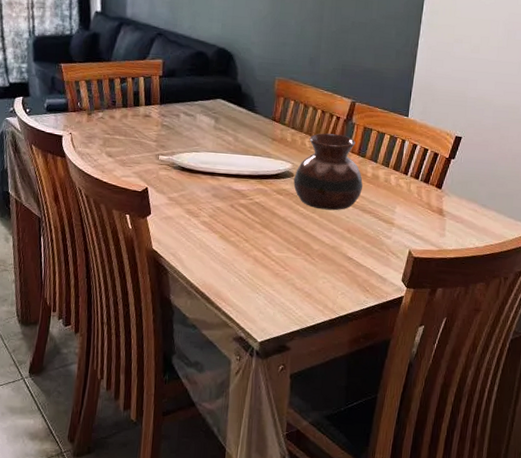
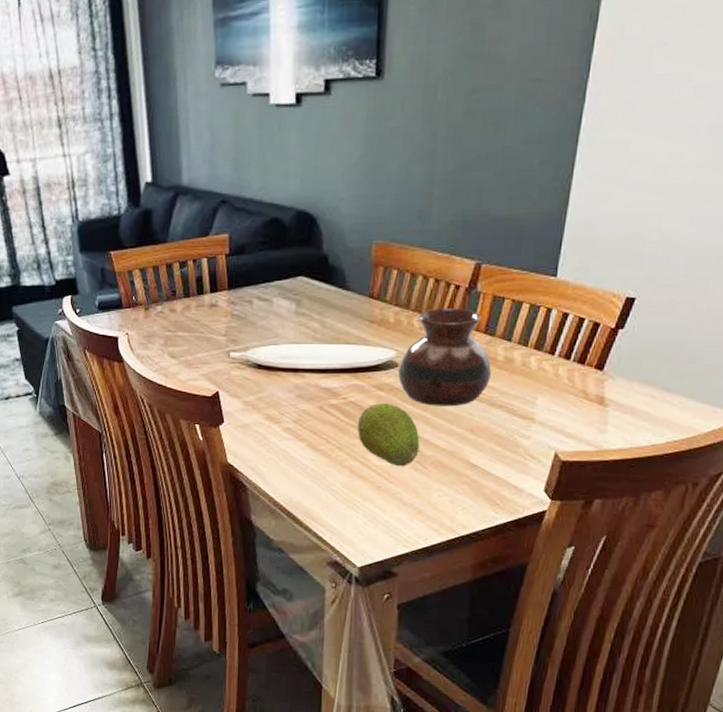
fruit: none [261,205,309,258] -> present [358,403,420,467]

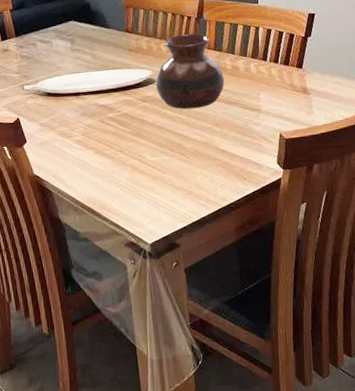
fruit: present [358,403,420,467] -> none [132,111,181,160]

